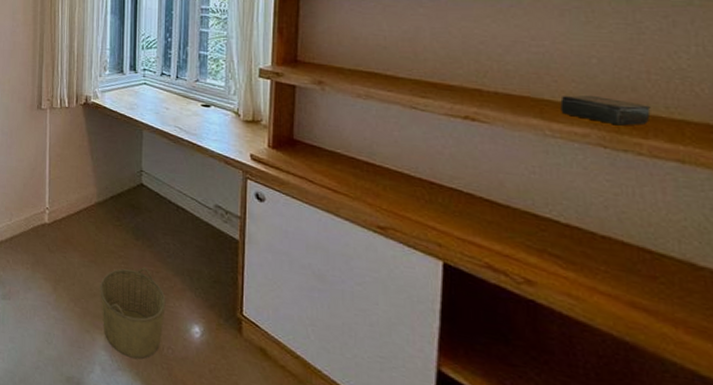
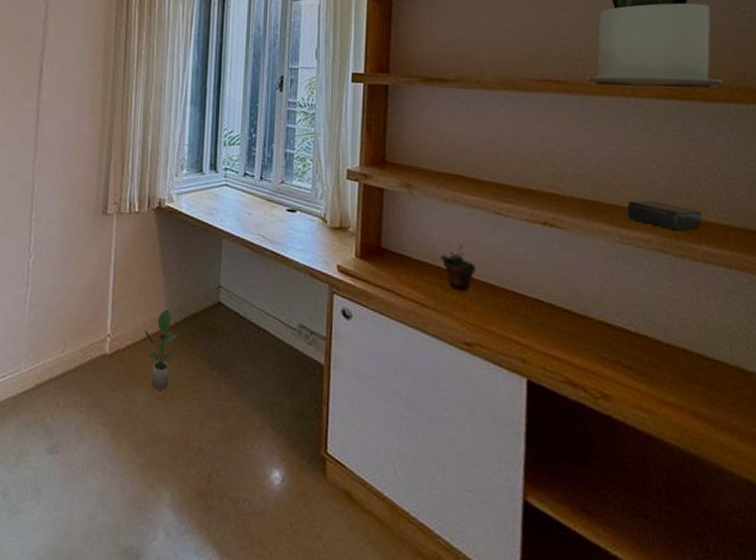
potted plant: none [77,188,105,255] -> present [144,309,177,390]
basket: present [100,267,166,359] -> none [167,402,243,517]
succulent plant: none [353,137,390,180] -> present [440,245,476,291]

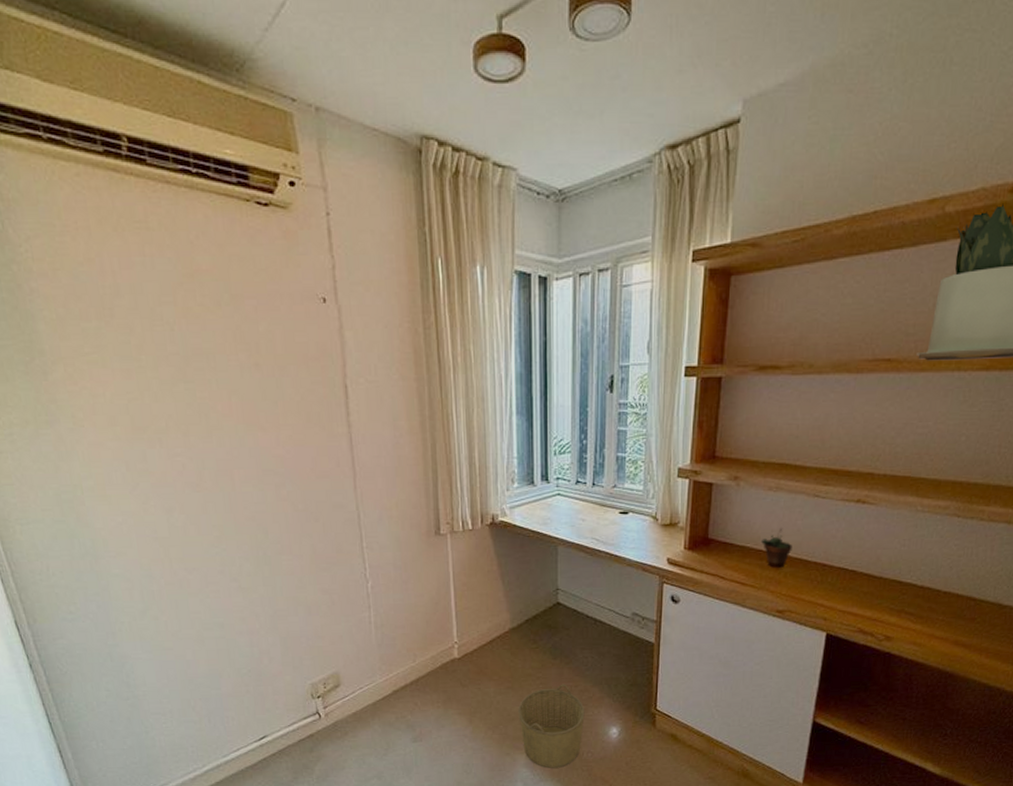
potted plant: present [144,309,177,390] -> none [489,614,521,681]
basket: none [167,402,243,517] -> present [518,684,585,768]
decorative box: present [627,200,702,232] -> none [931,470,996,496]

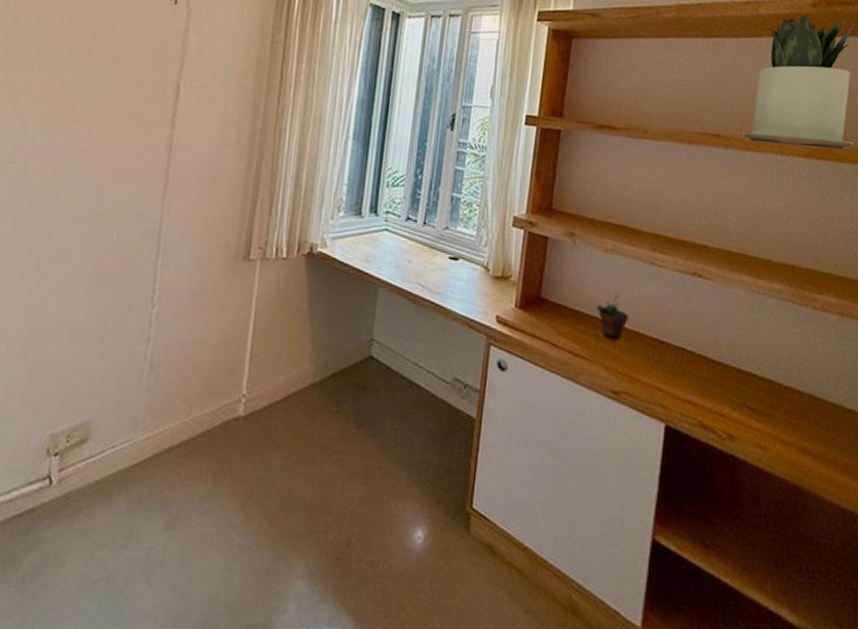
basket: present [518,684,585,768] -> none [304,463,387,584]

